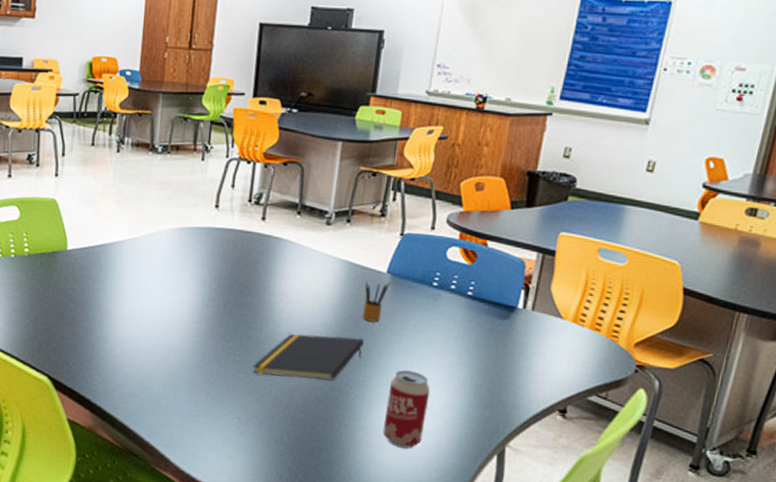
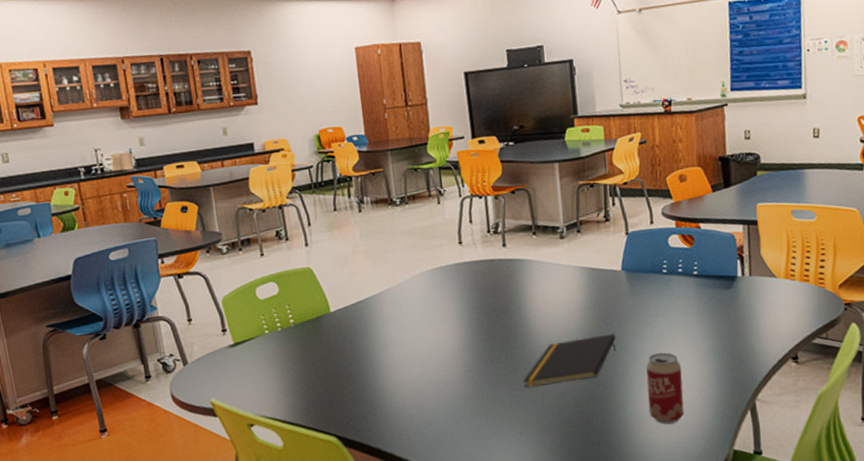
pencil box: present [363,281,391,322] -> none [605,277,627,317]

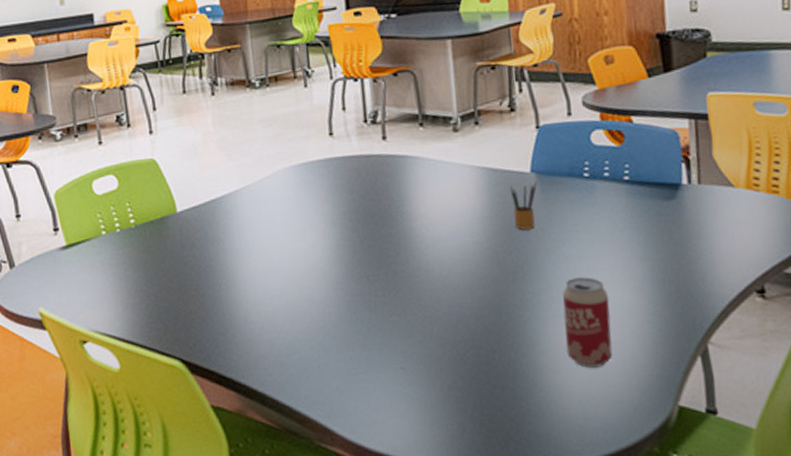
notepad: present [522,333,616,388] -> none [405,250,524,314]
pencil box: none [605,277,627,317] -> present [509,181,538,230]

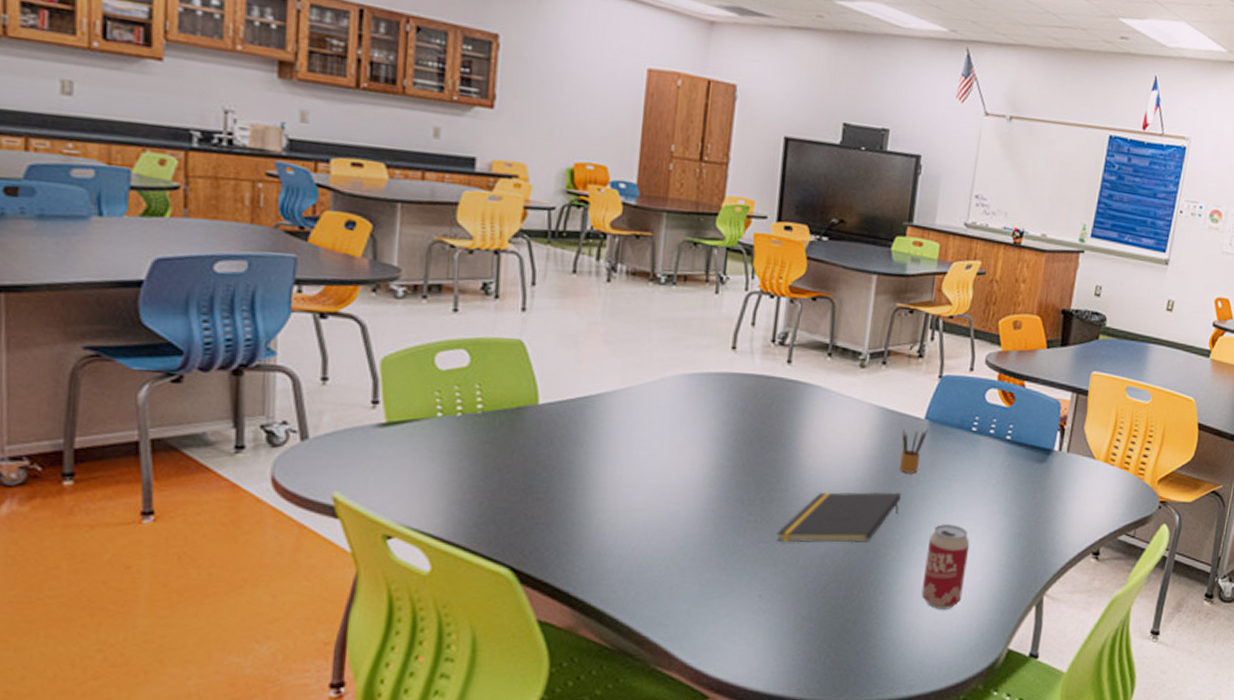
notepad: none [405,250,524,314] -> present [776,491,901,543]

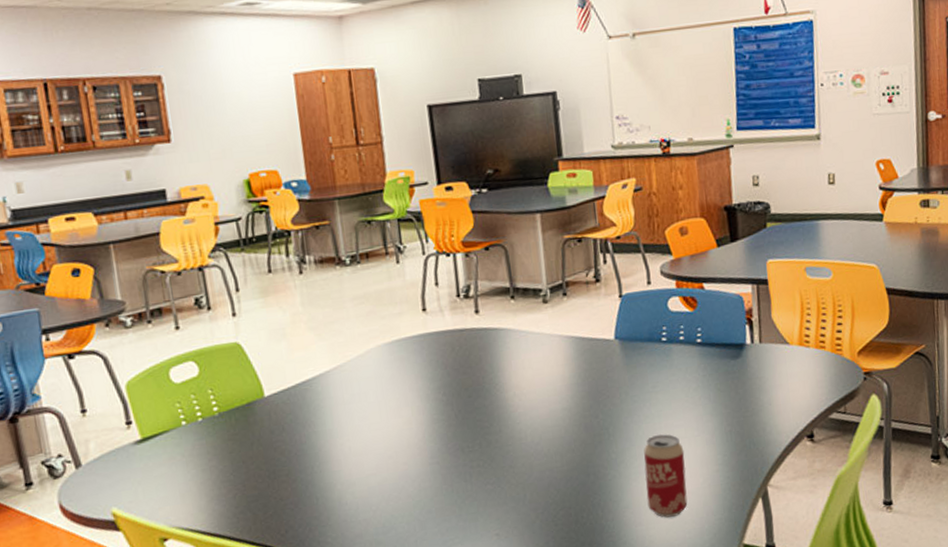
notepad: present [776,491,901,543] -> none [499,413,609,481]
pencil box: present [900,428,929,473] -> none [595,347,621,394]

